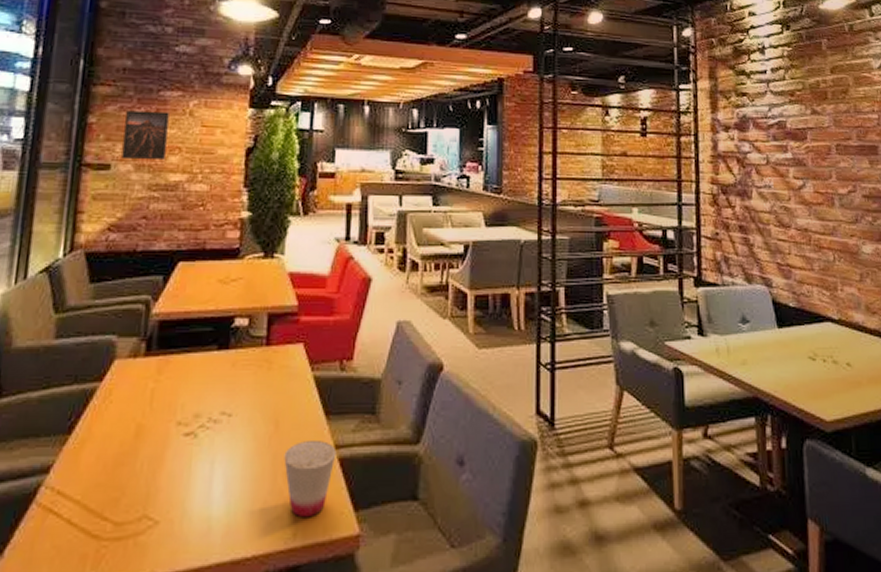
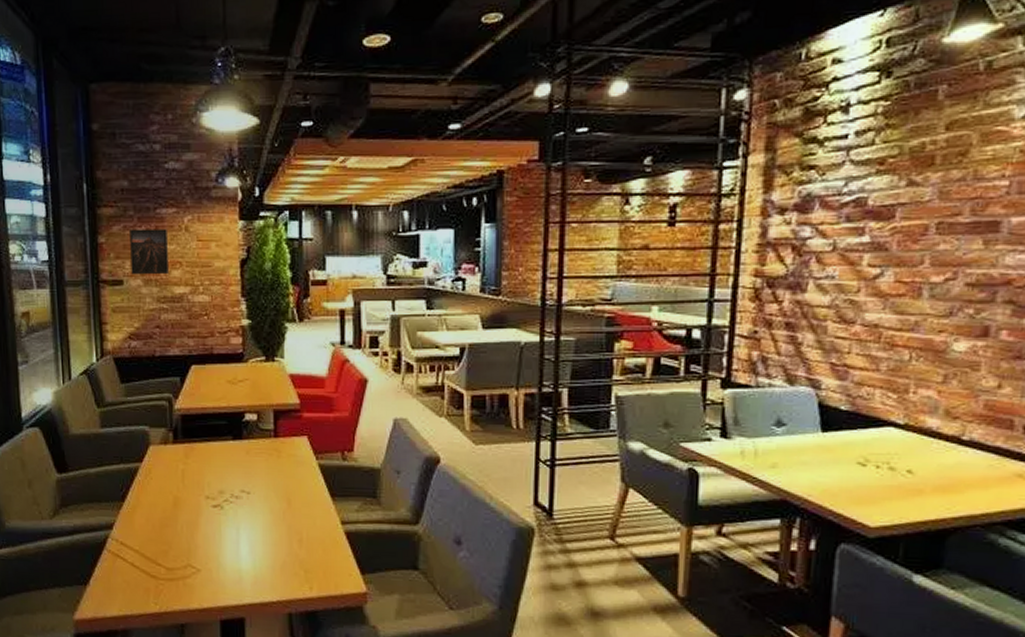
cup: present [284,441,337,518] -> none [297,517,343,577]

